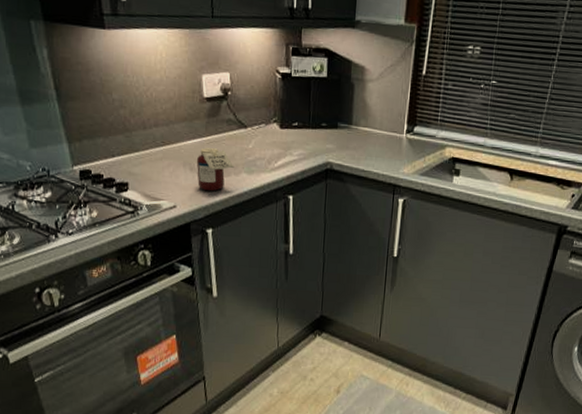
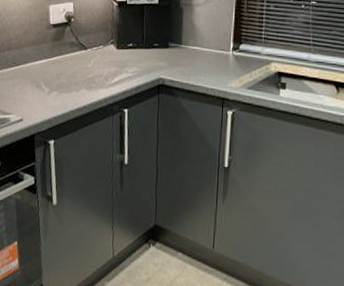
jar: present [196,148,234,192] -> none [42,67,75,106]

